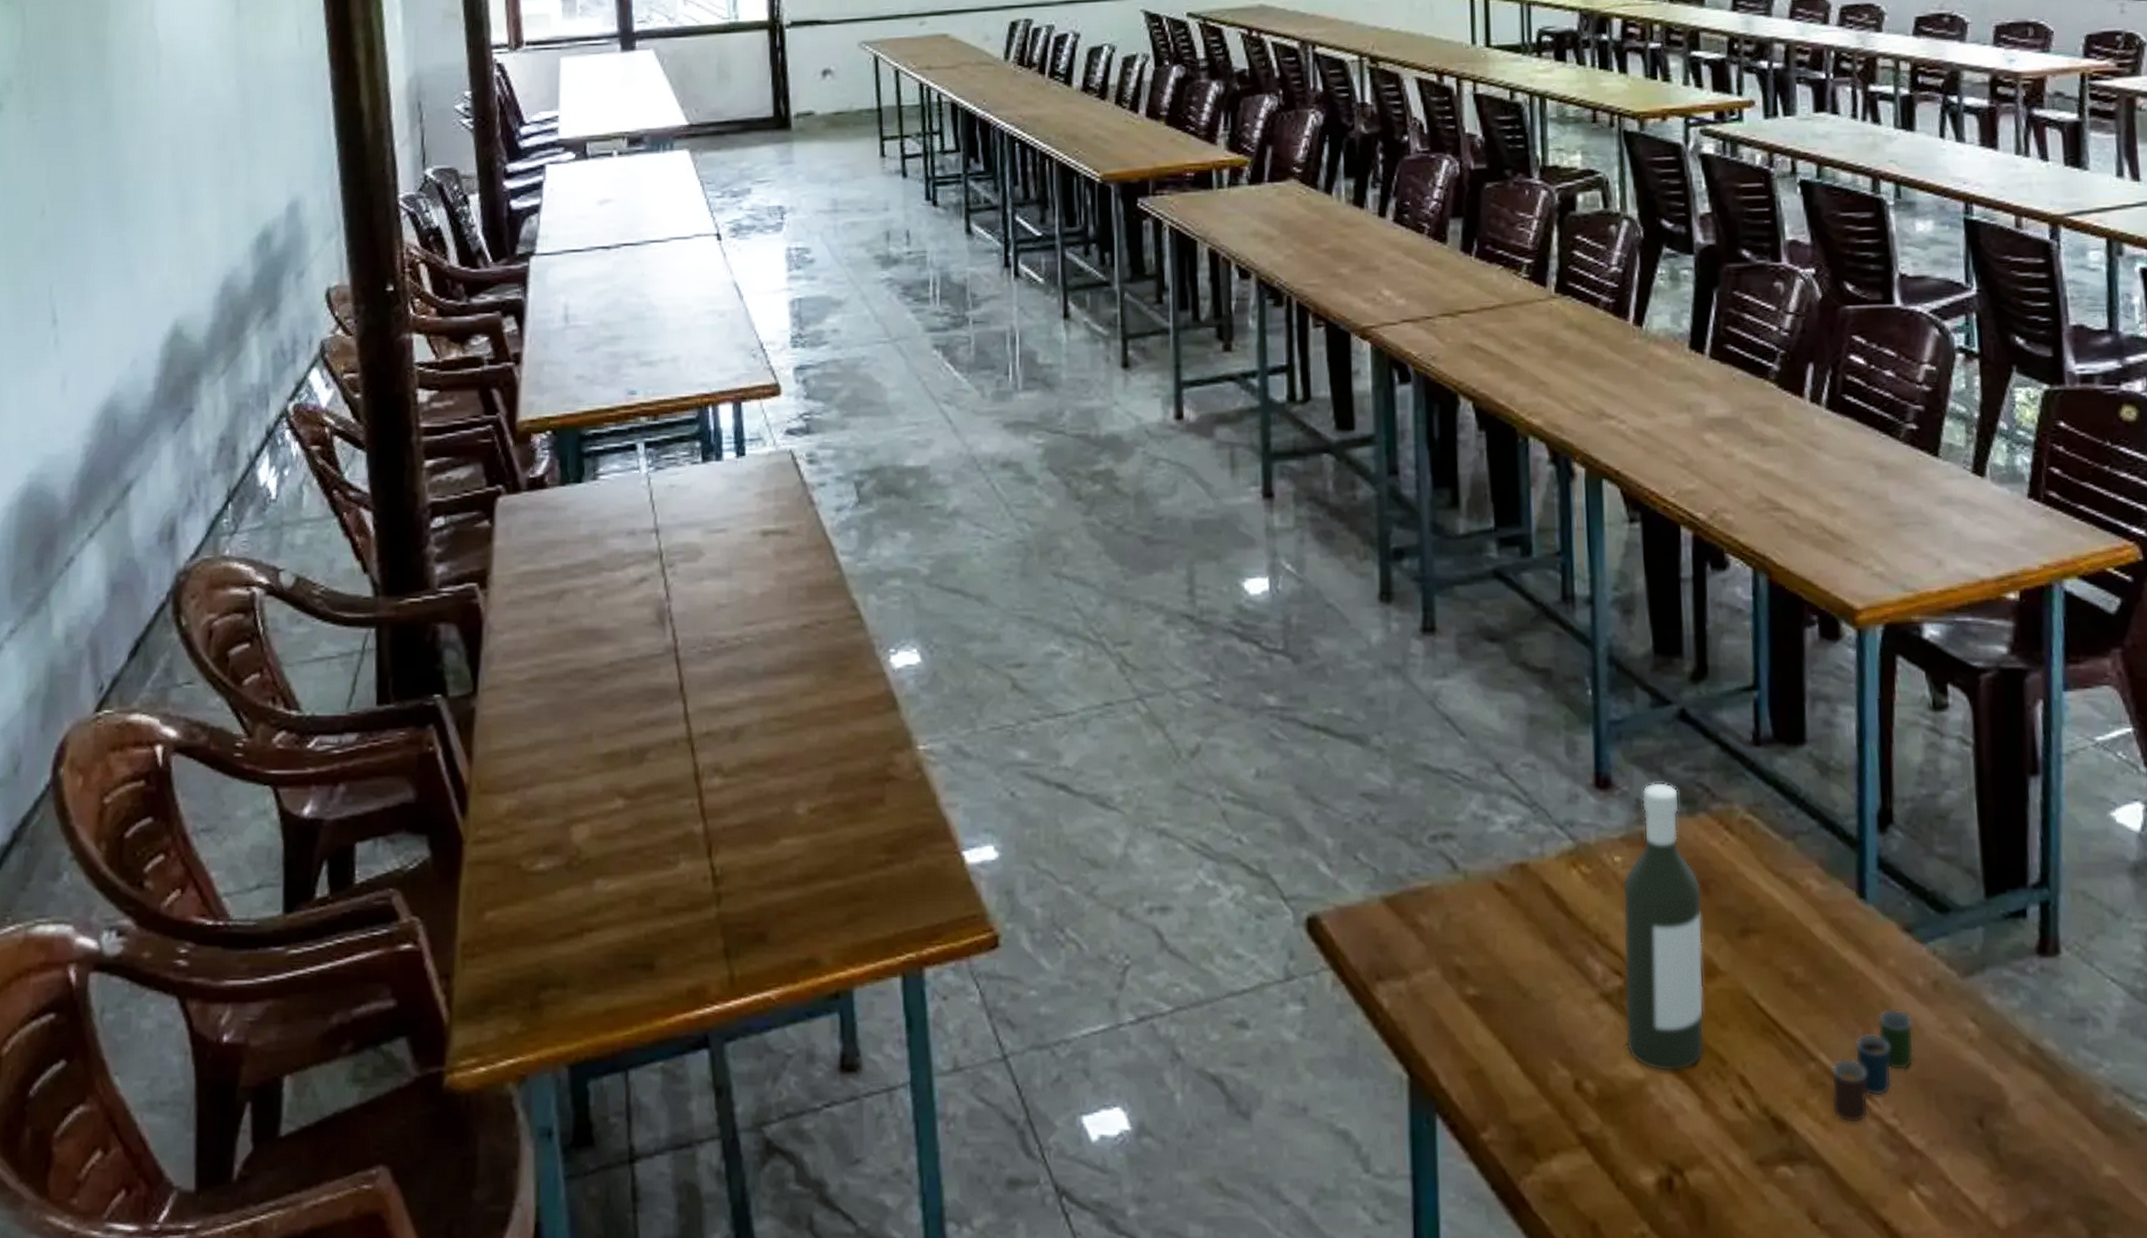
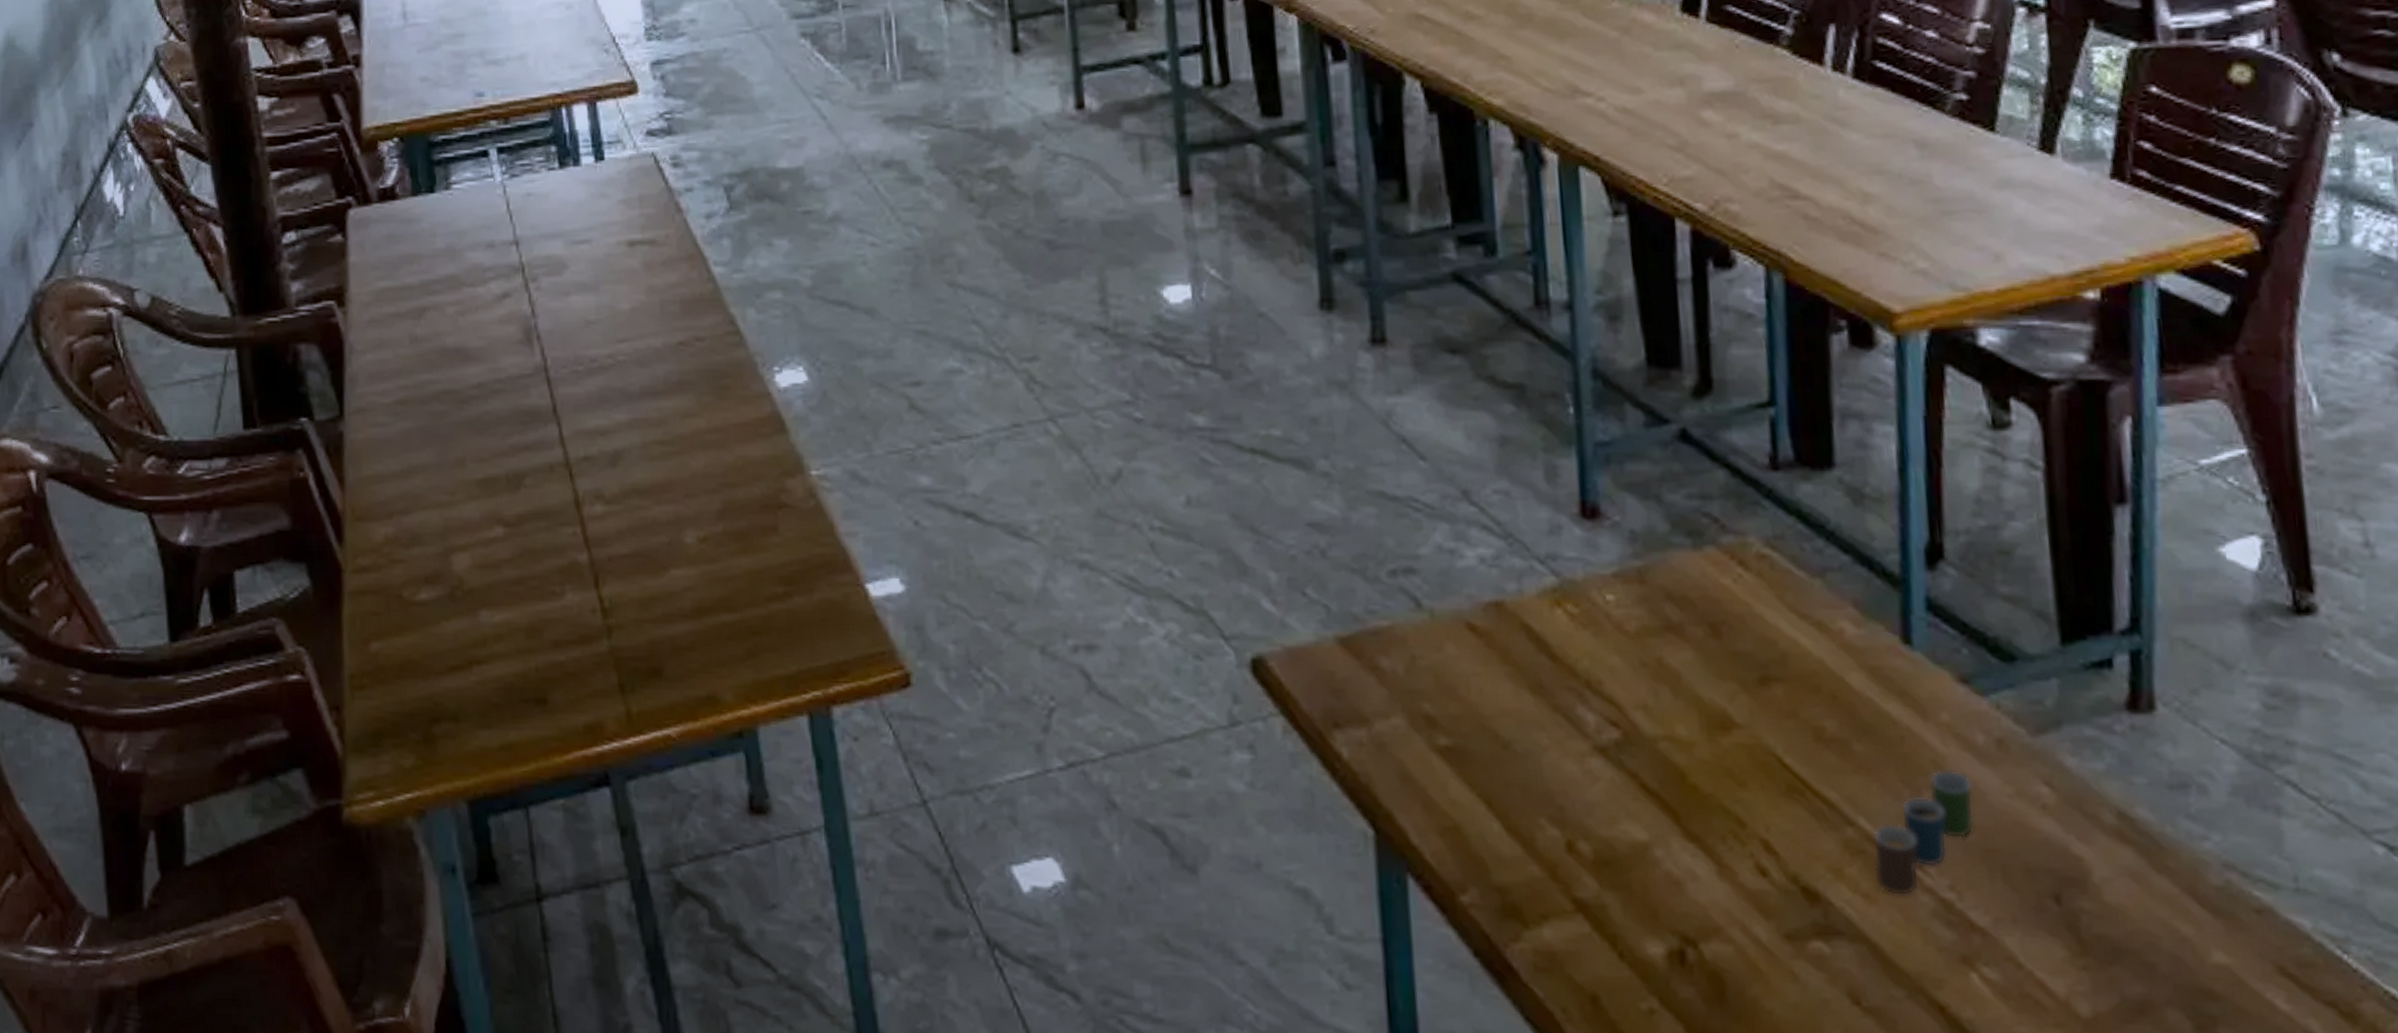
bottle: present [1622,781,1705,1072] -> none [1617,511,1720,835]

